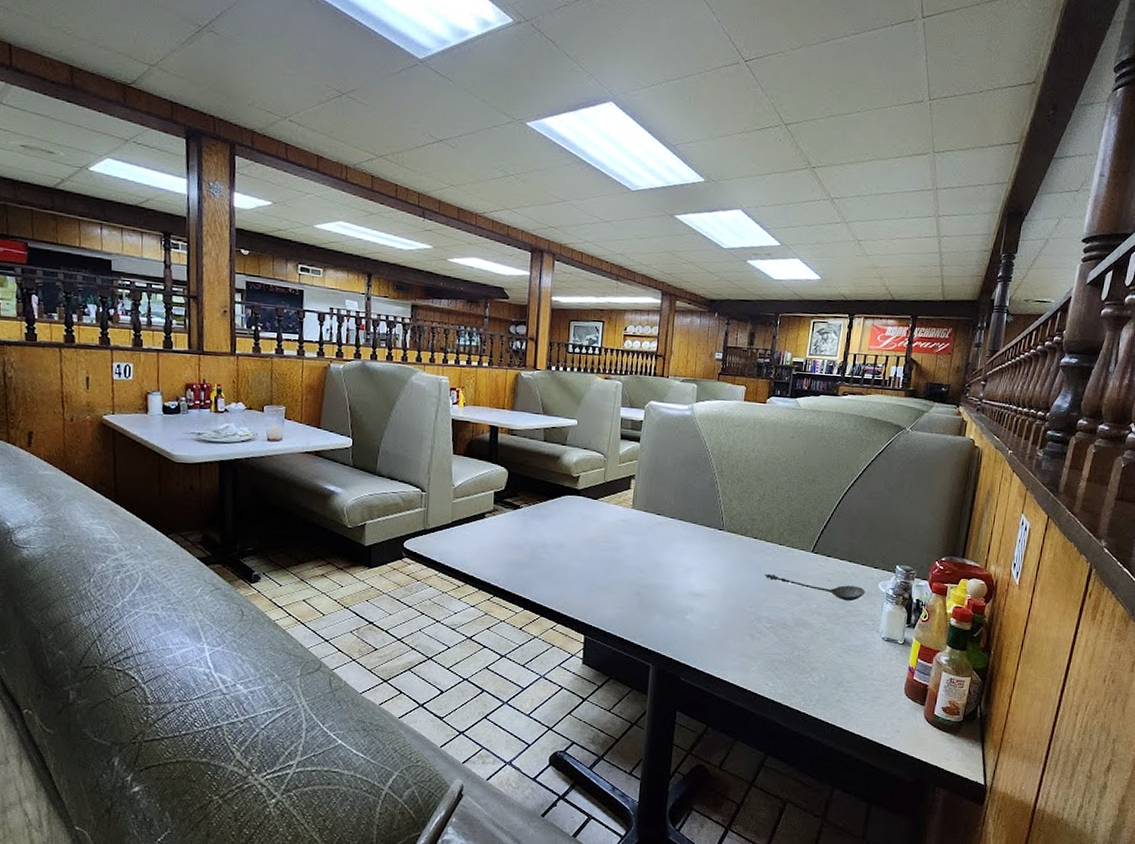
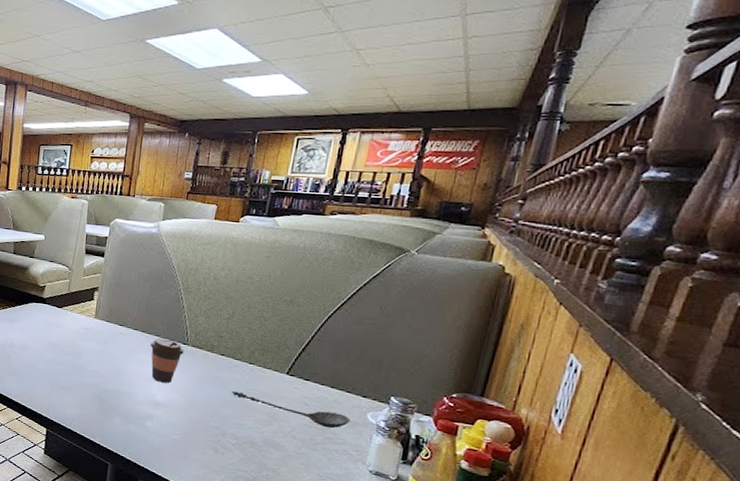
coffee cup: none [688,525,720,572] -> present [150,338,184,383]

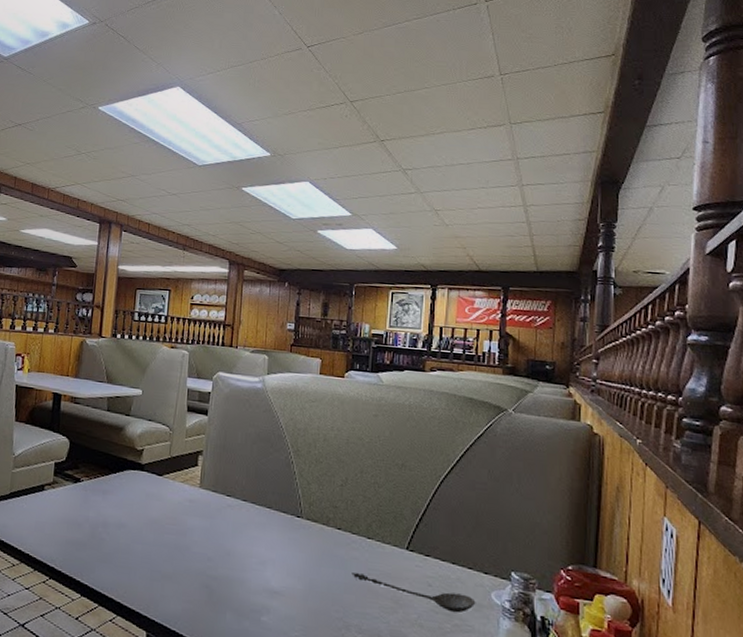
coffee cup: present [150,338,184,383] -> none [262,510,299,566]

